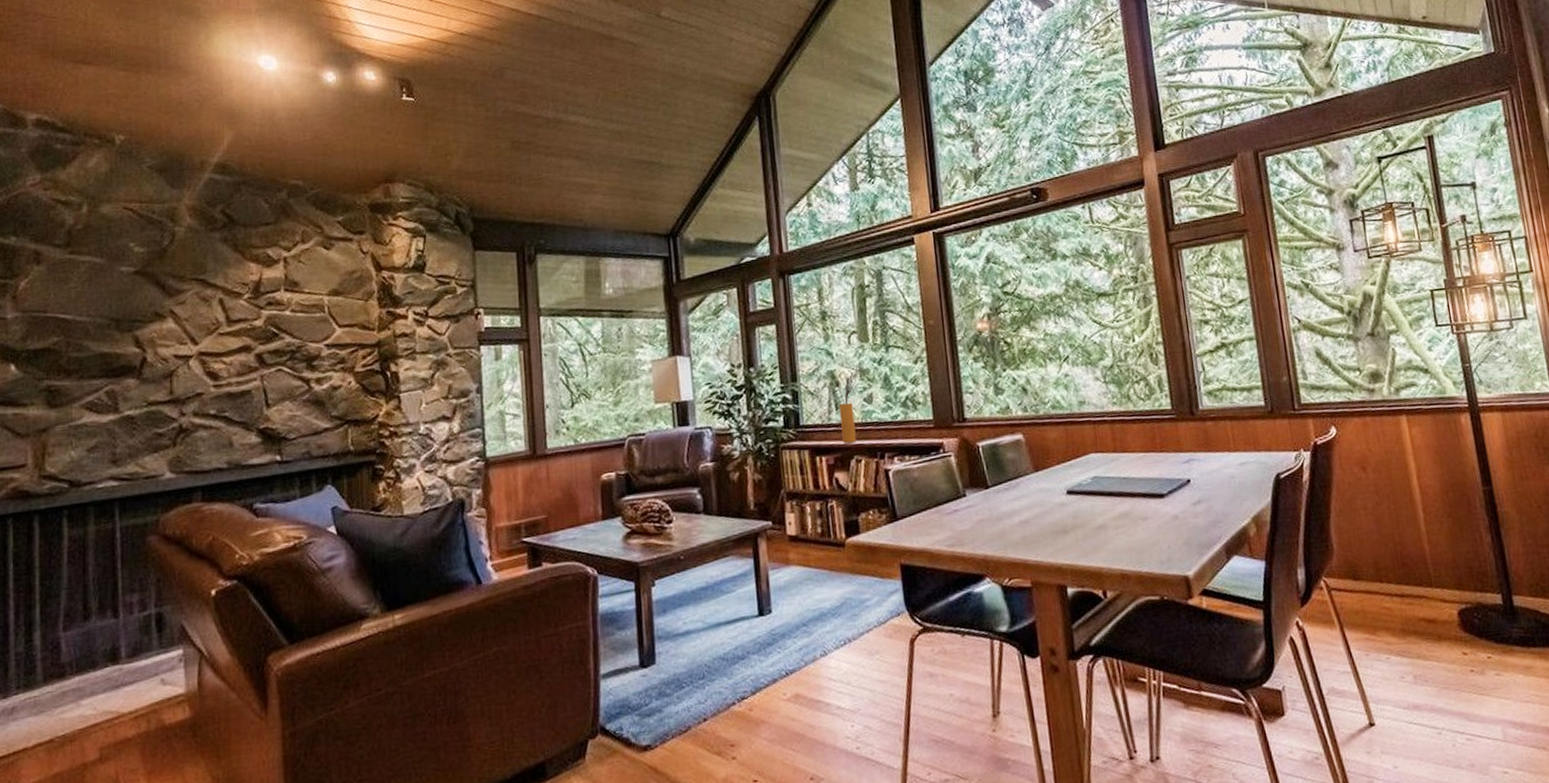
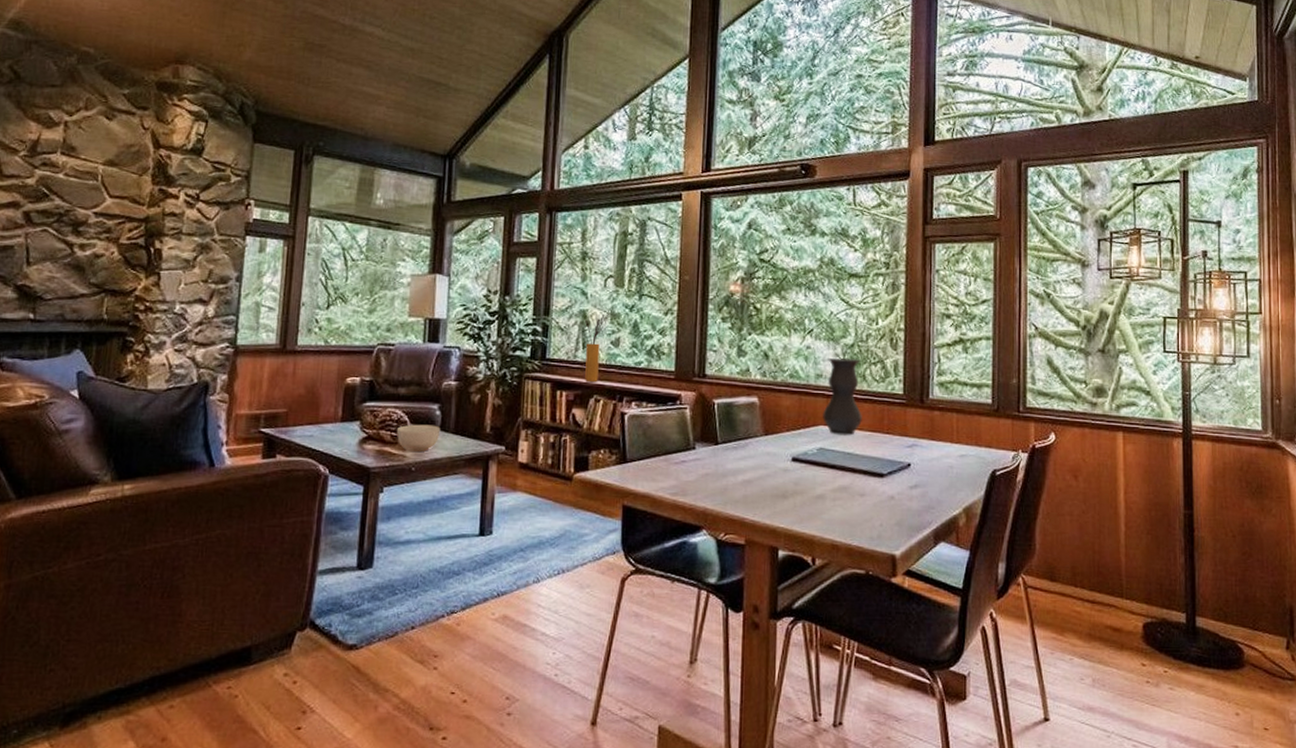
bowl: none [659,509,704,541] -> present [396,424,441,453]
vase: none [1087,379,1134,461] -> present [822,358,862,436]

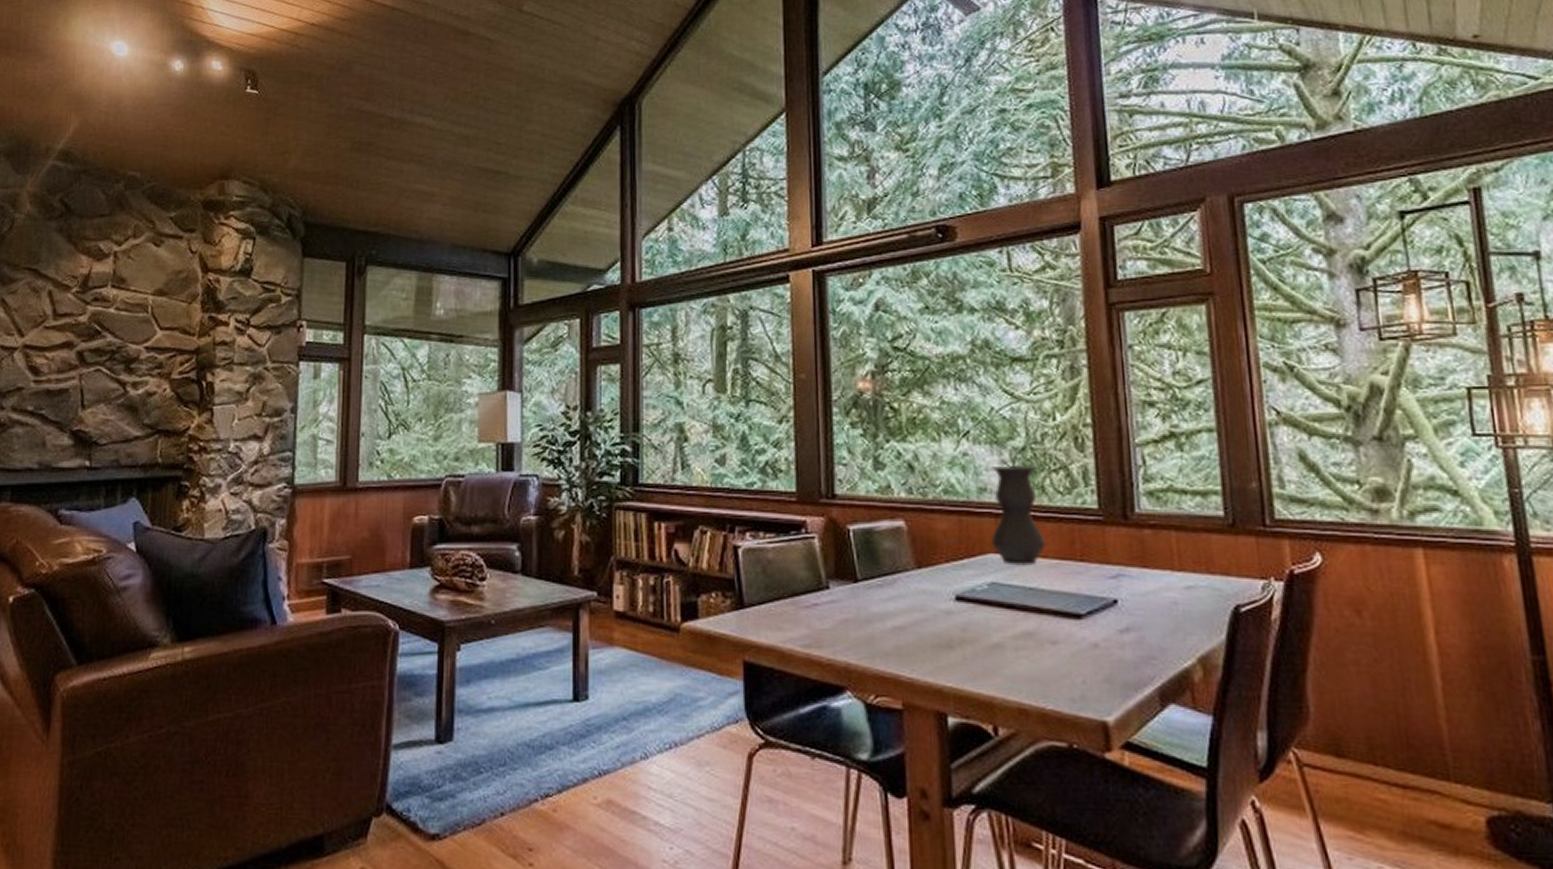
bowl: present [396,424,441,453] -> none [471,568,522,602]
vase: present [585,313,609,383] -> none [682,426,711,511]

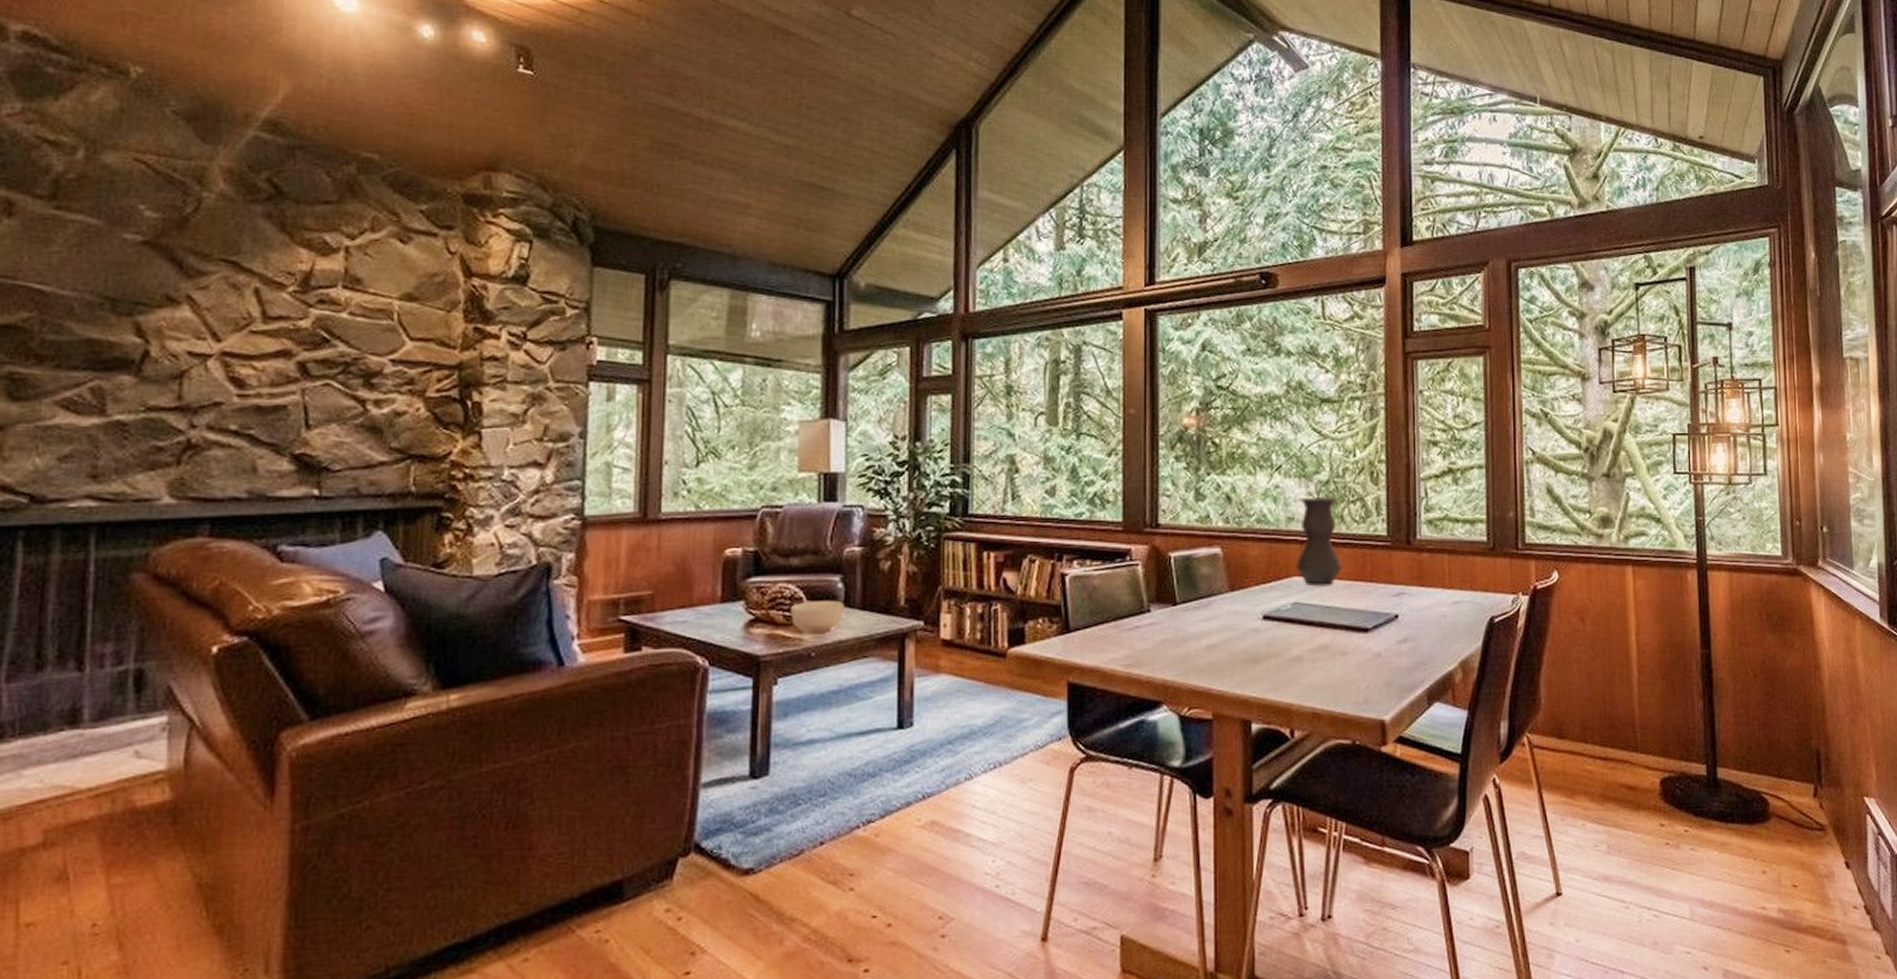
bowl: none [471,568,522,602] -> present [789,600,844,635]

